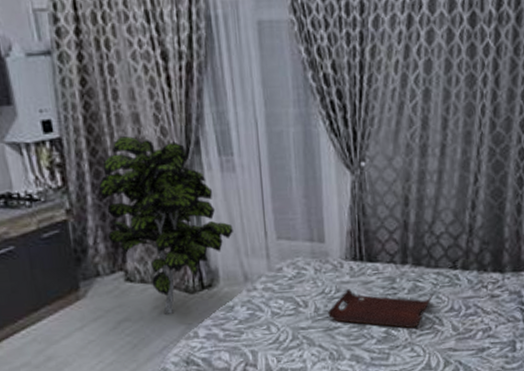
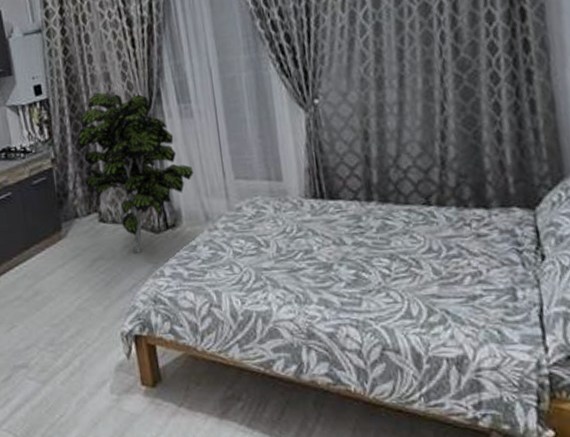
serving tray: present [328,289,432,328] -> none [291,228,406,270]

